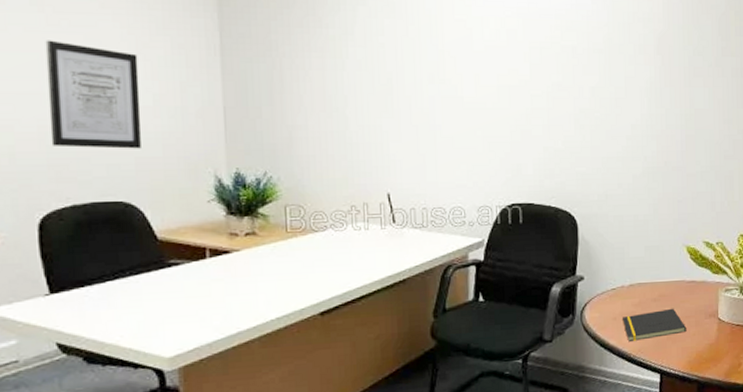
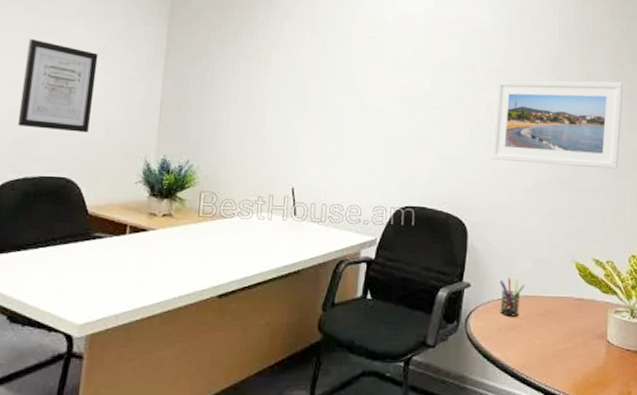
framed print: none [597,57,730,150] -> present [490,80,623,169]
pen holder: none [612,267,638,305] -> present [499,277,525,317]
notepad: present [623,308,687,341] -> none [507,325,574,356]

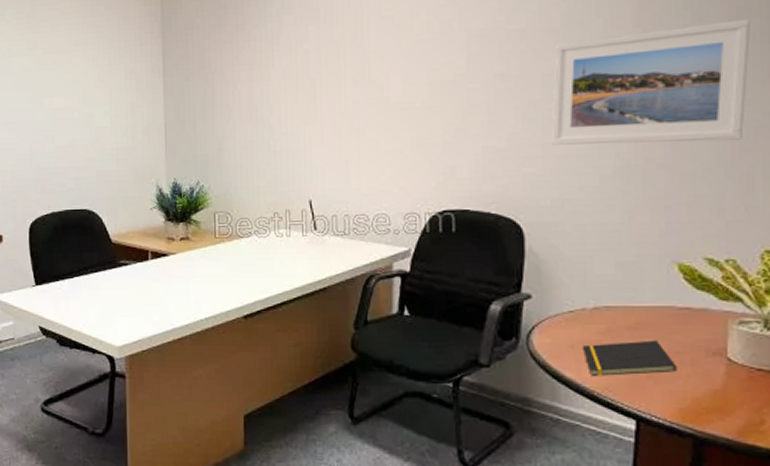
wall art: present [17,38,98,133] -> none [36,76,102,165]
pen holder: present [499,277,525,317] -> none [570,285,605,331]
notepad: none [507,325,574,356] -> present [583,340,677,376]

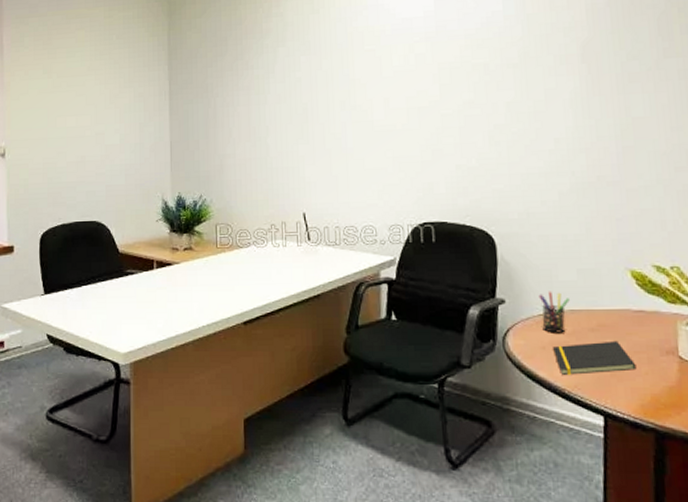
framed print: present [551,18,750,145] -> none [514,58,677,165]
pen holder: none [570,285,605,331] -> present [538,291,570,333]

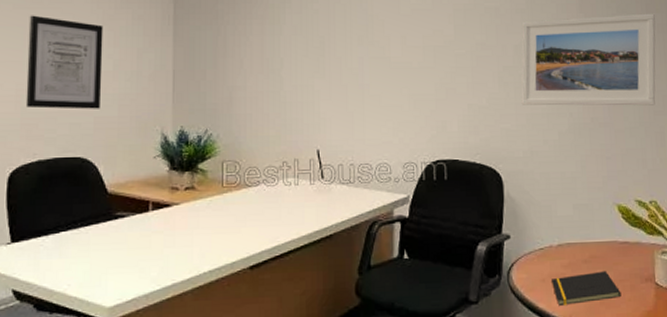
wall art: none [51,98,111,179] -> present [25,15,103,109]
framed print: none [514,58,677,165] -> present [521,13,656,106]
pen holder: present [538,291,570,333] -> none [540,225,566,266]

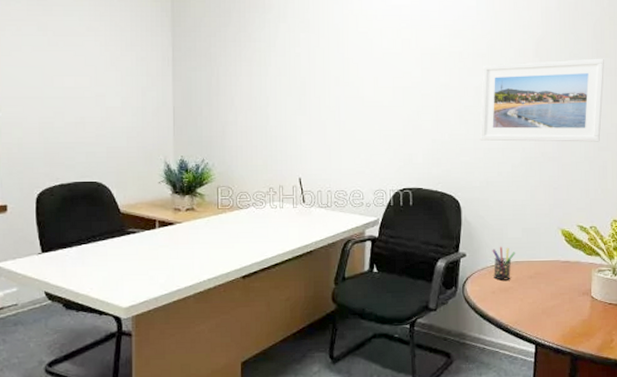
wall art: present [25,15,103,109] -> none [47,57,112,140]
pen holder: none [540,225,566,266] -> present [492,246,515,281]
notepad: present [552,270,621,305] -> none [501,285,561,314]

